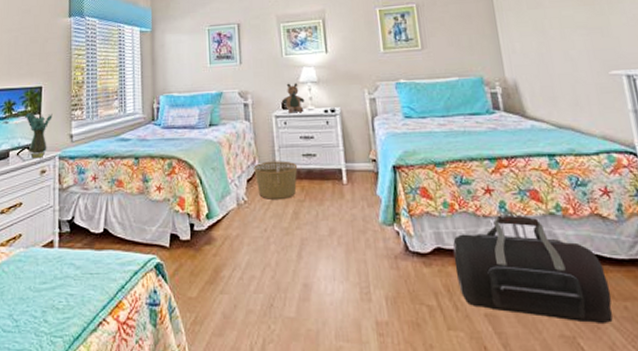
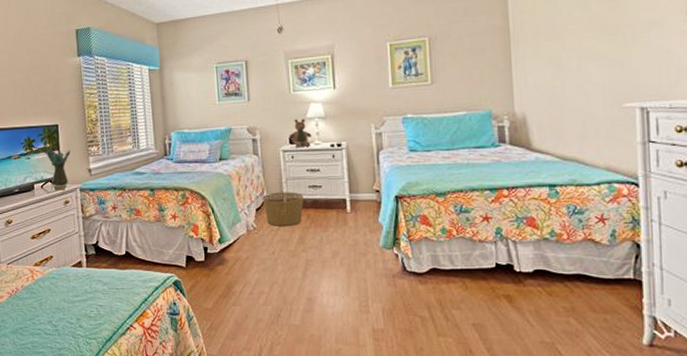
duffel bag: present [452,215,613,325] -> none [447,240,593,333]

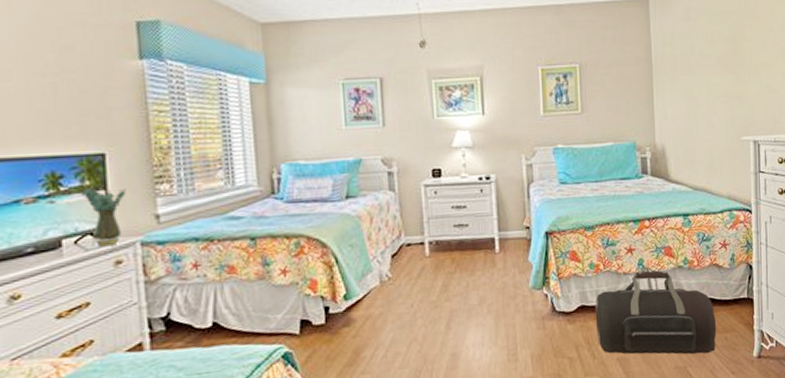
basket: present [262,192,304,226] -> none [399,232,449,274]
teddy bear: present [288,118,312,148] -> none [431,148,458,182]
duffel bag: none [447,240,593,333] -> present [595,270,717,355]

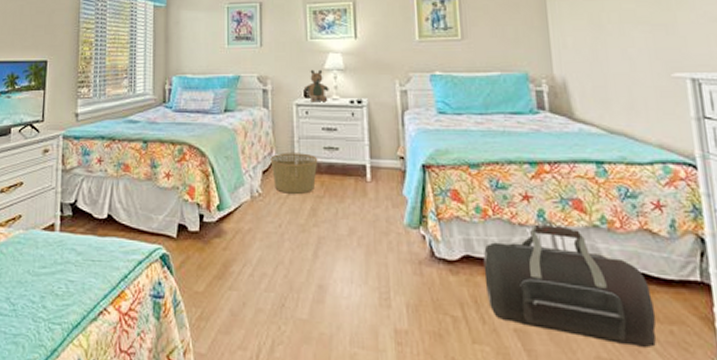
vase: present [80,187,126,248] -> none [27,86,58,137]
basket: none [399,232,449,274] -> present [270,153,318,194]
teddy bear: none [431,148,458,182] -> present [303,69,329,103]

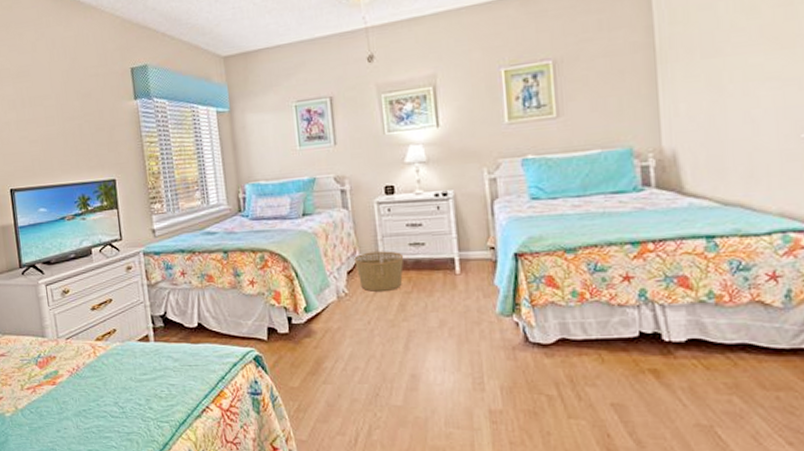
teddy bear: present [303,69,329,103] -> none [384,164,412,199]
duffel bag: present [483,225,657,349] -> none [579,304,762,414]

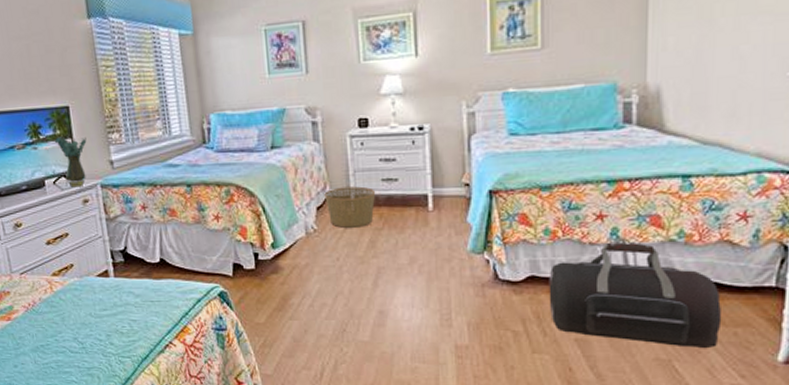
vase: none [101,206,131,256] -> present [54,135,87,188]
duffel bag: none [579,304,762,414] -> present [549,242,722,349]

